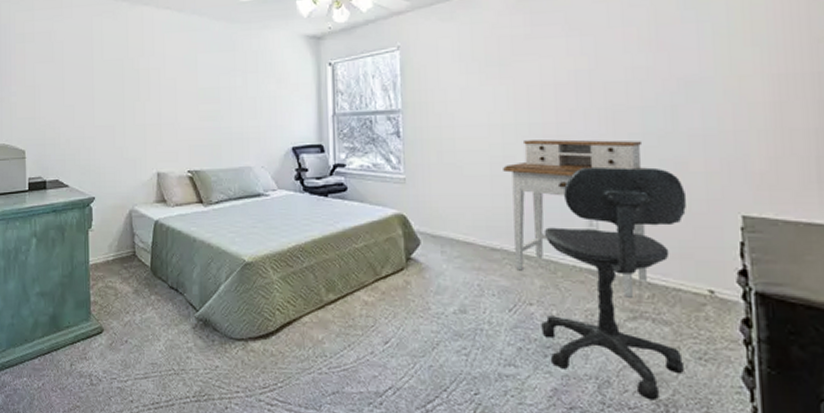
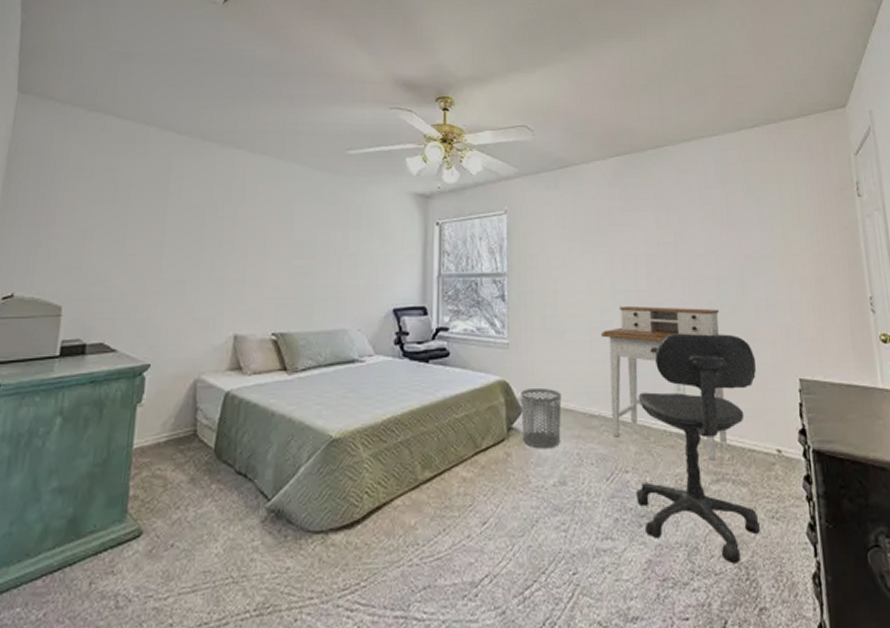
waste bin: none [419,222,461,279] -> present [521,389,562,449]

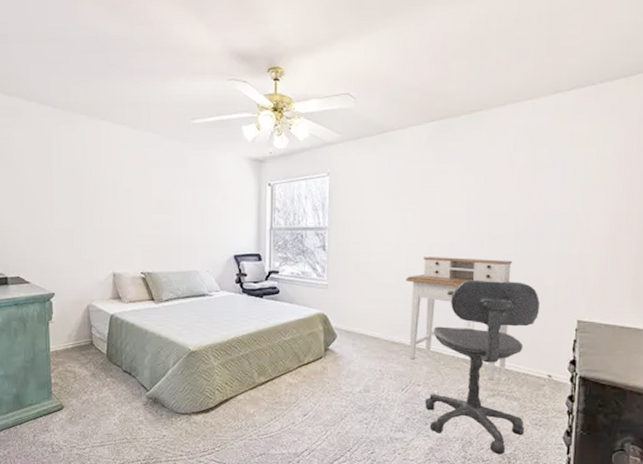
waste bin: present [521,389,562,449] -> none [336,320,370,366]

